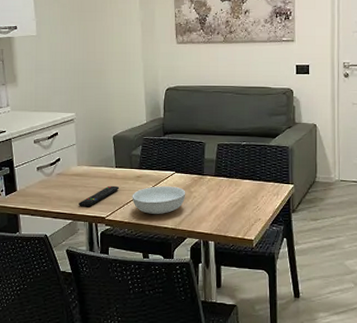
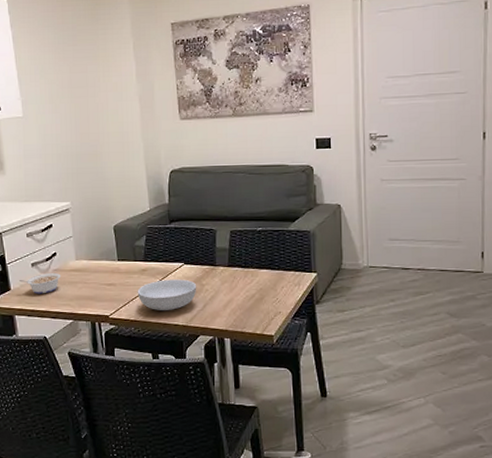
legume: none [25,177,64,196] -> present [19,273,61,294]
remote control: present [79,185,120,207] -> none [79,280,124,306]

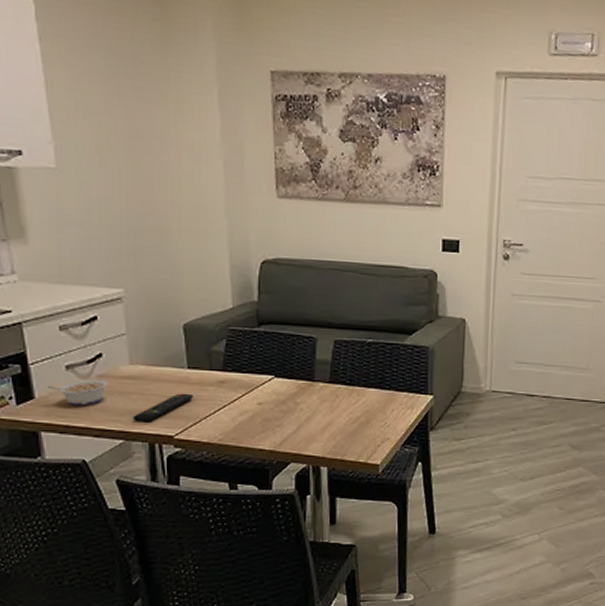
remote control: none [79,280,124,306] -> present [133,393,194,423]
serving bowl: present [137,279,197,311] -> none [212,394,290,433]

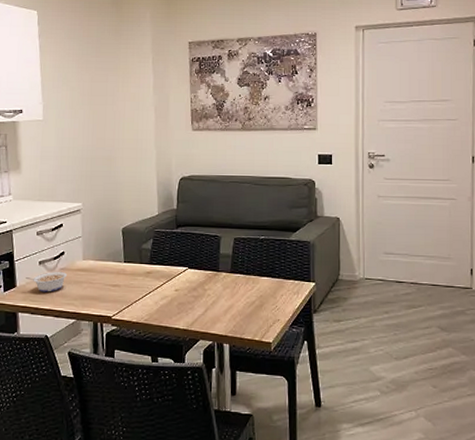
remote control: present [133,393,194,423] -> none [83,282,128,306]

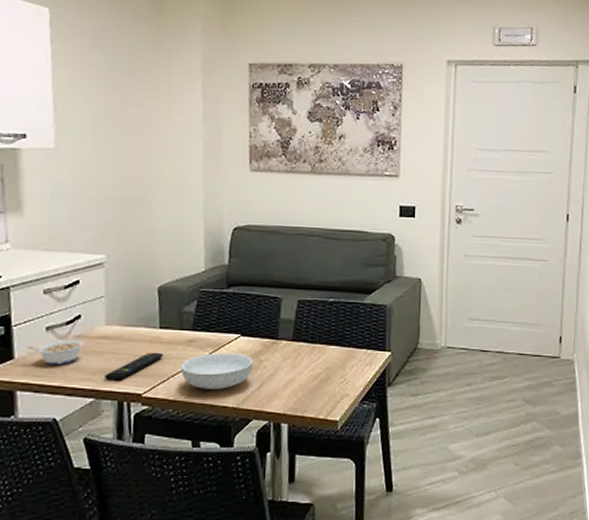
remote control: none [83,282,128,306] -> present [105,352,164,381]
serving bowl: none [141,283,200,315] -> present [180,353,254,391]

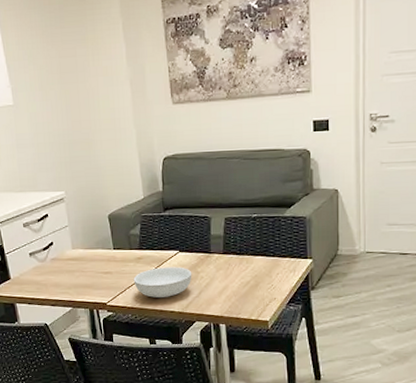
legume: present [27,340,85,365] -> none [19,262,59,283]
remote control: present [105,352,164,381] -> none [77,269,120,294]

